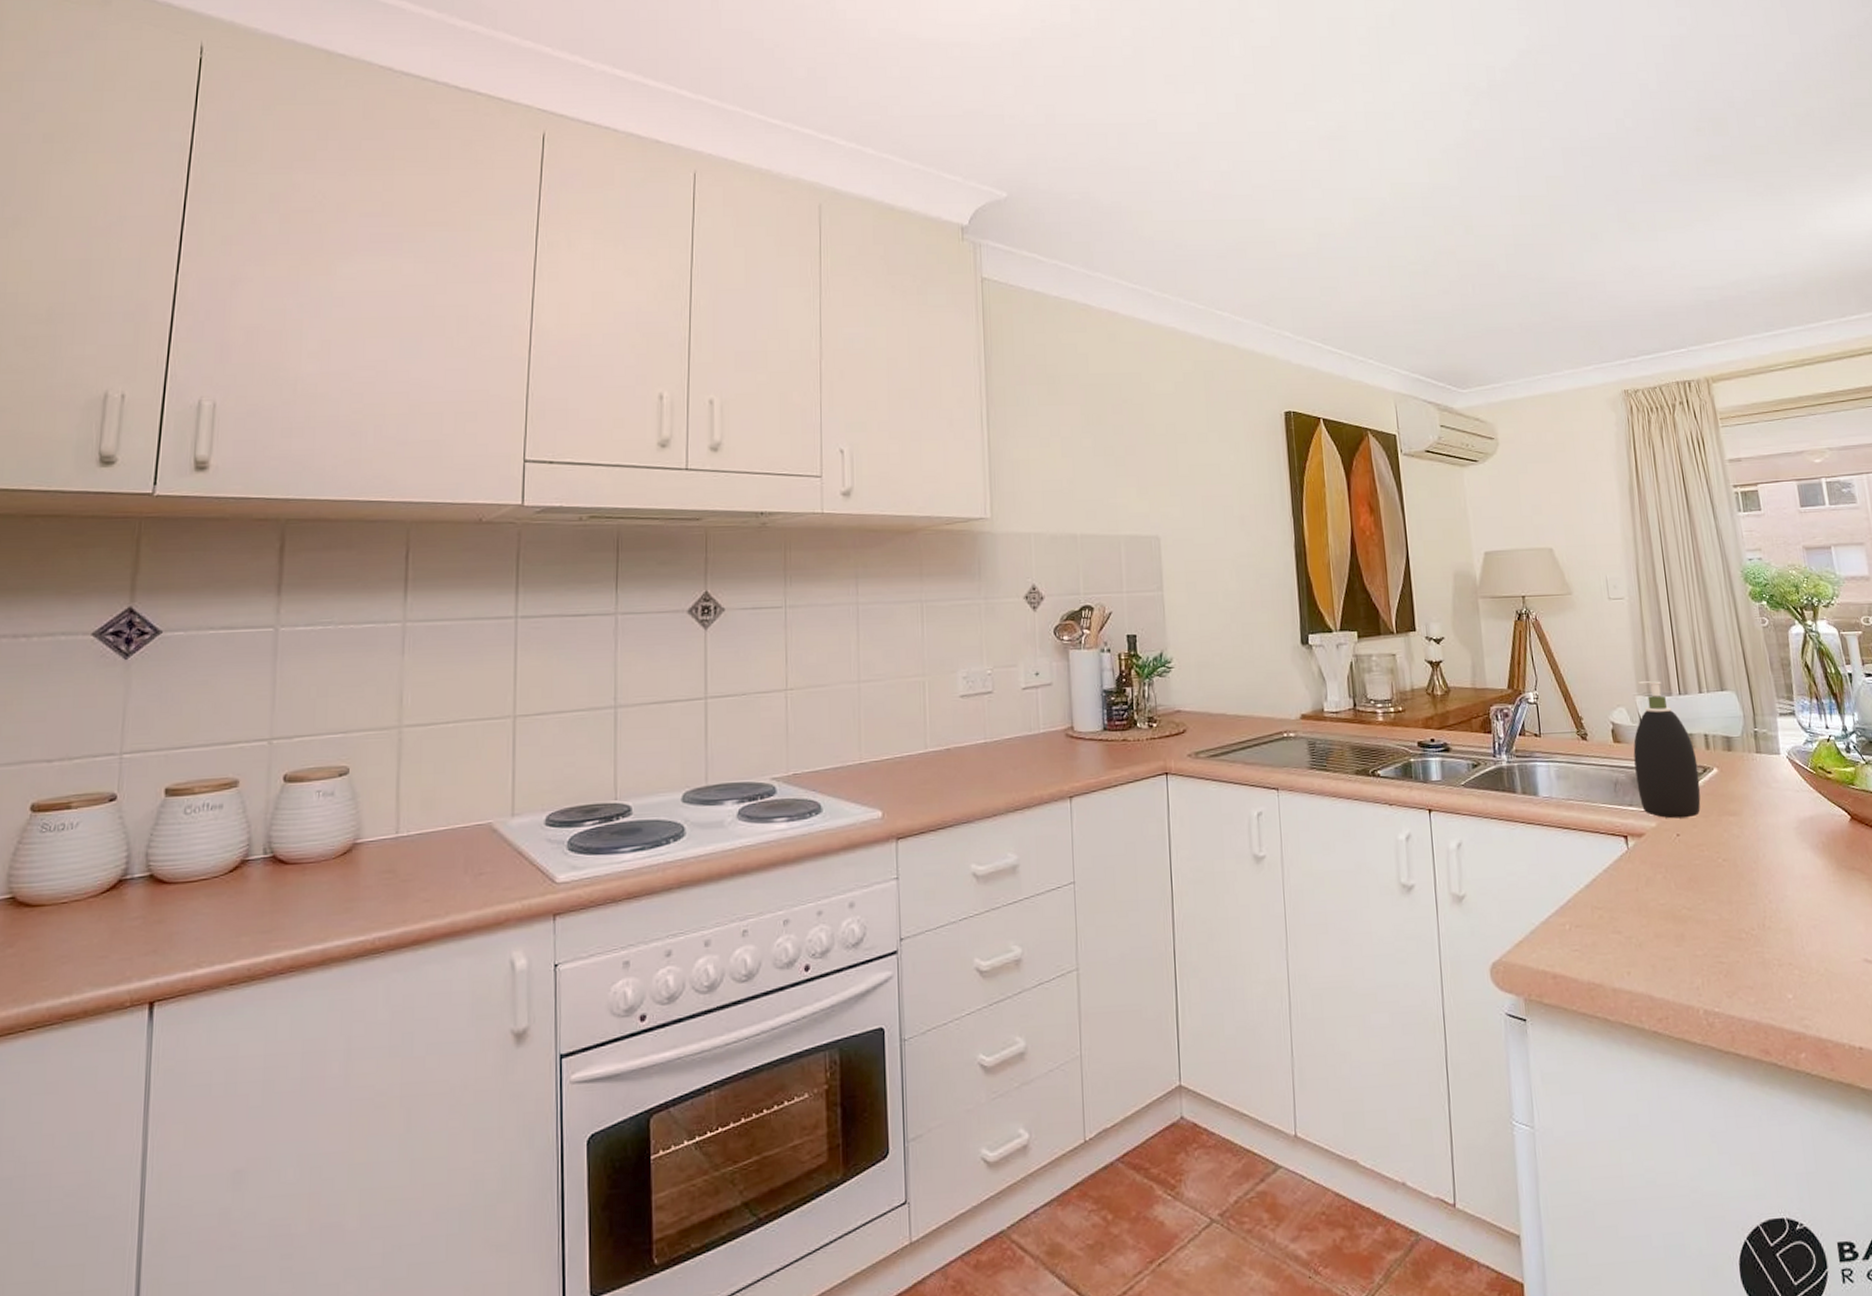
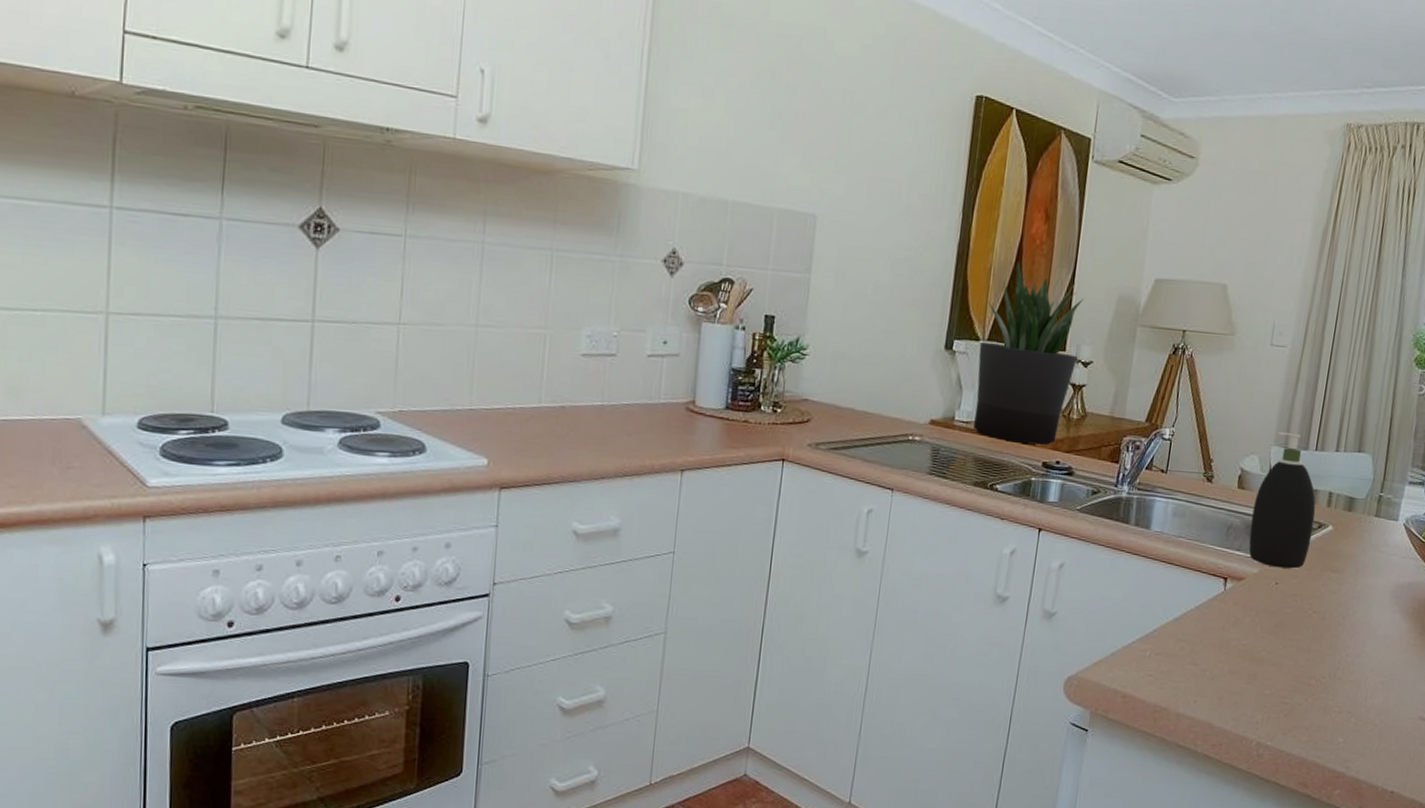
planter: none [1331,554,1429,726] -> present [973,262,1084,446]

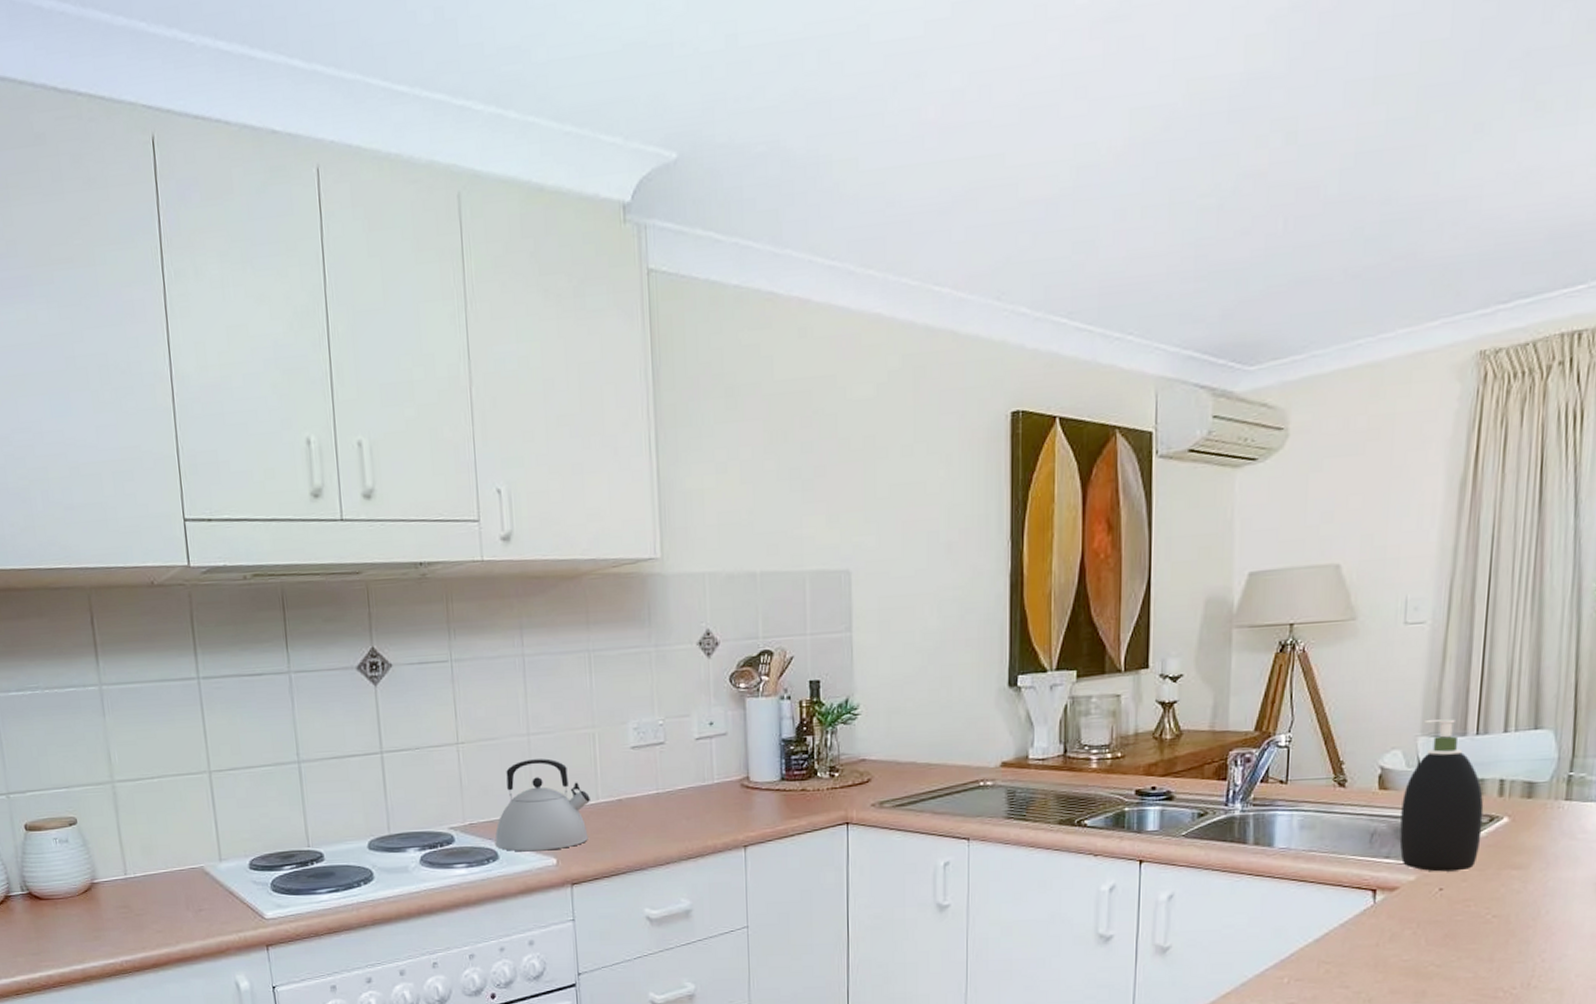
kettle: none [424,351,532,450] -> present [495,758,590,852]
planter: present [973,262,1084,446] -> none [1048,581,1165,774]

